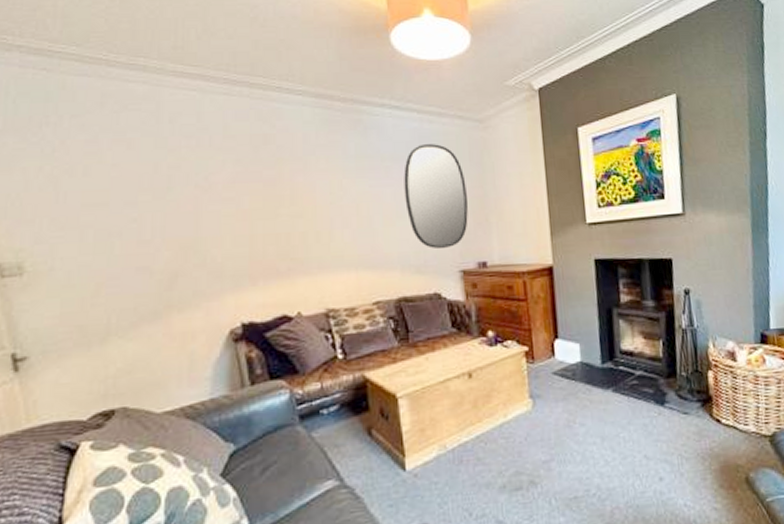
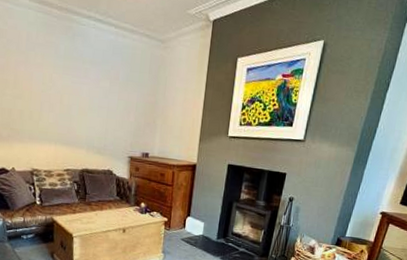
home mirror: present [404,144,468,248] -> none [96,54,144,138]

